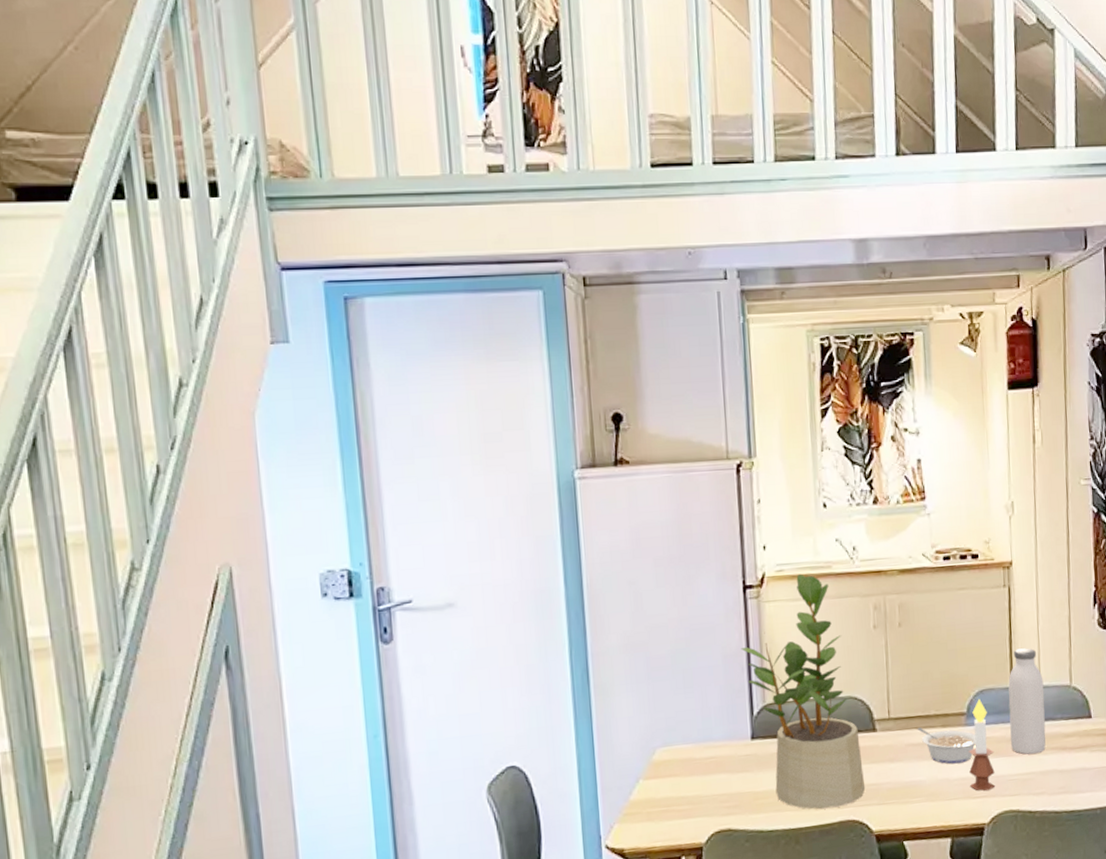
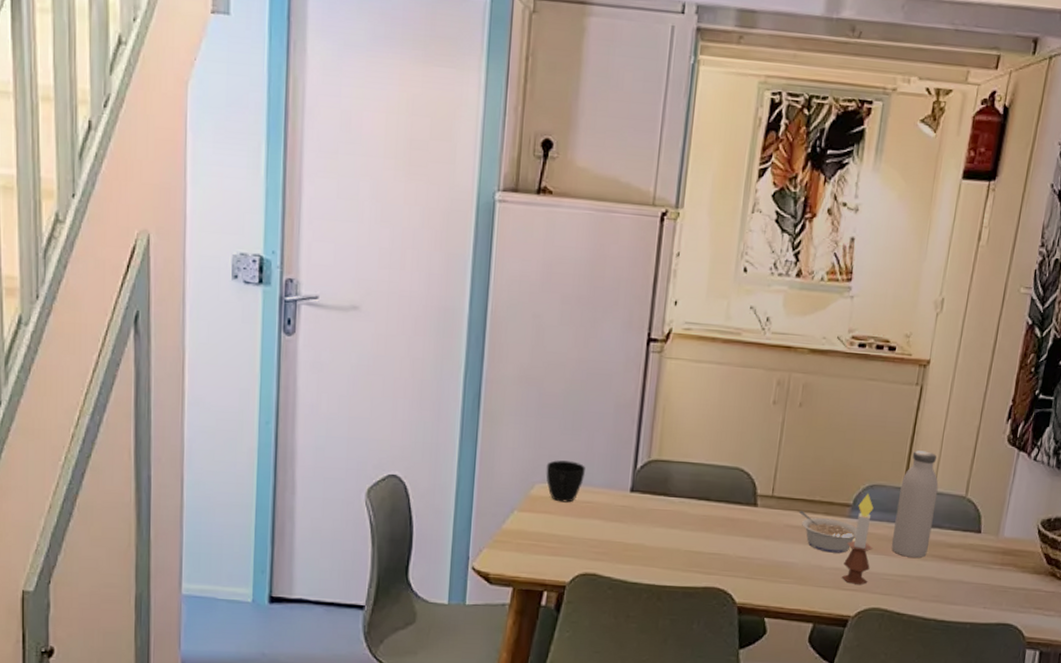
cup: none [664,719,704,763] -> present [546,460,585,503]
potted plant: present [741,573,866,810] -> none [635,335,739,573]

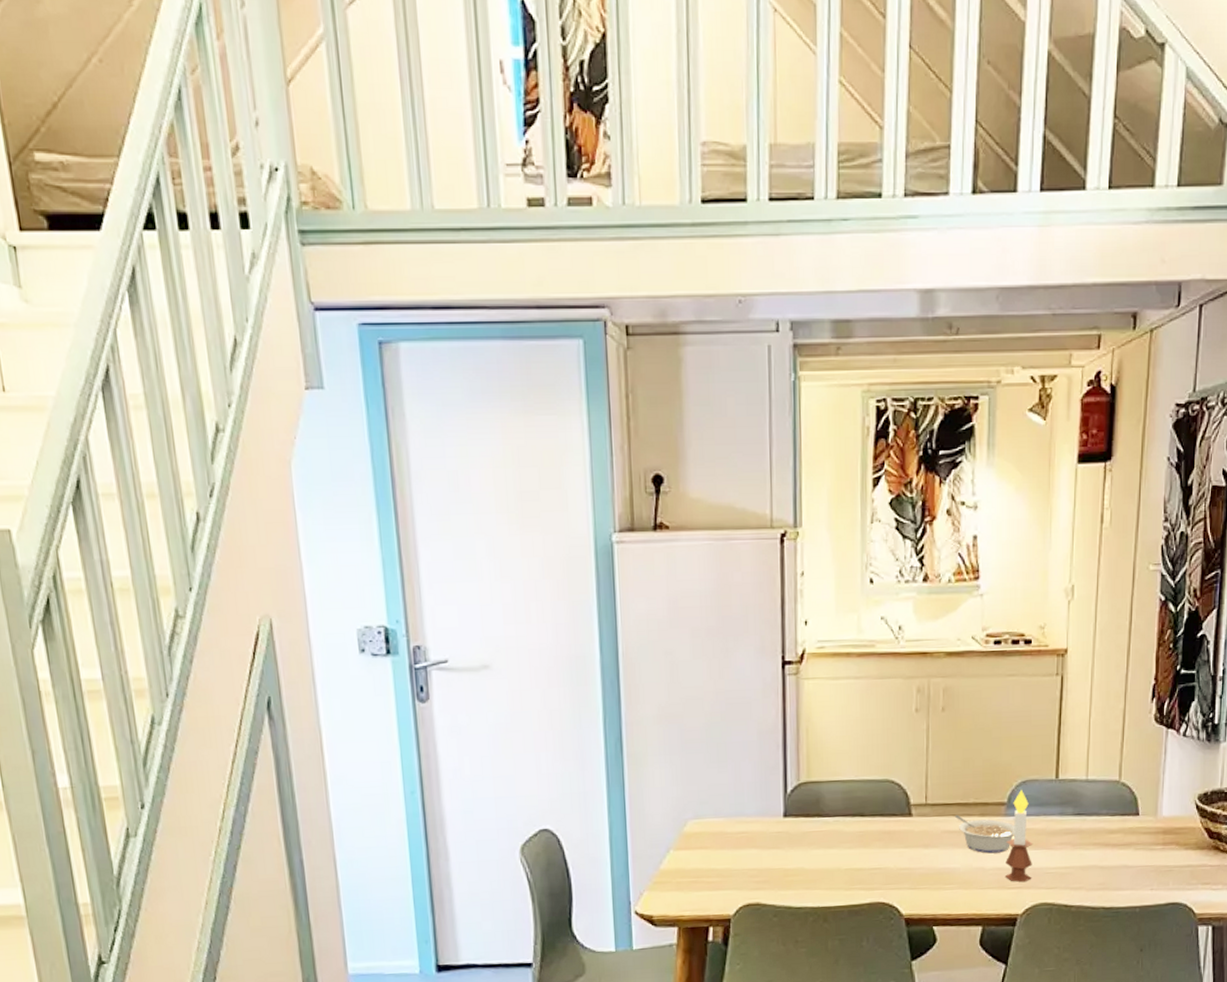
cup: present [546,460,585,503] -> none [696,793,736,836]
water bottle: present [891,450,939,559] -> none [1051,740,1091,849]

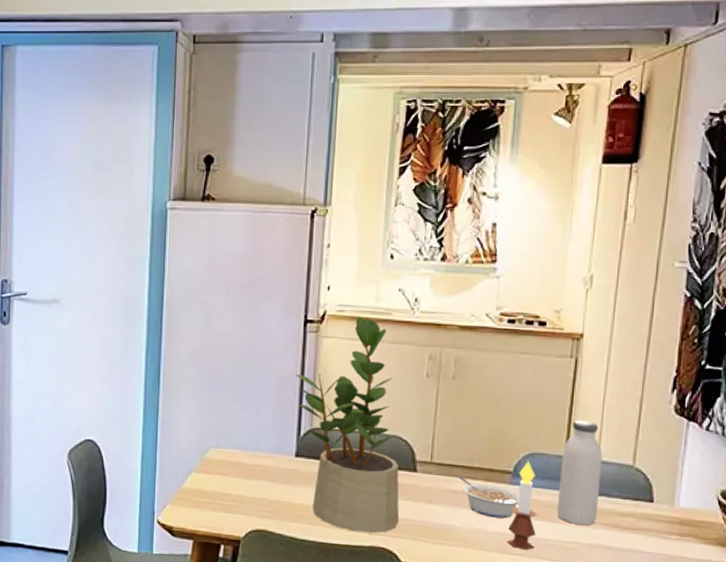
potted plant: none [777,651,898,890] -> present [296,316,399,533]
water bottle: none [1051,740,1091,849] -> present [556,420,603,526]

